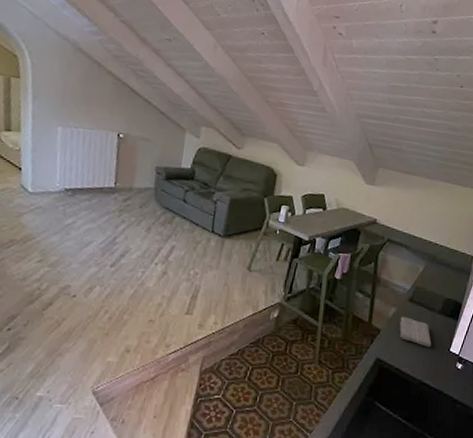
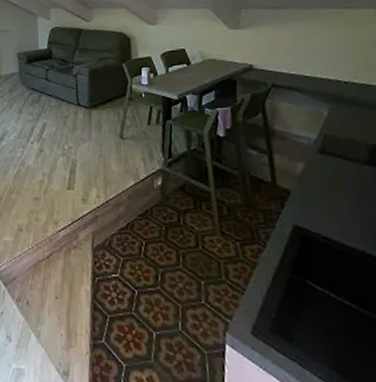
washcloth: present [399,316,432,348] -> none [313,171,367,209]

